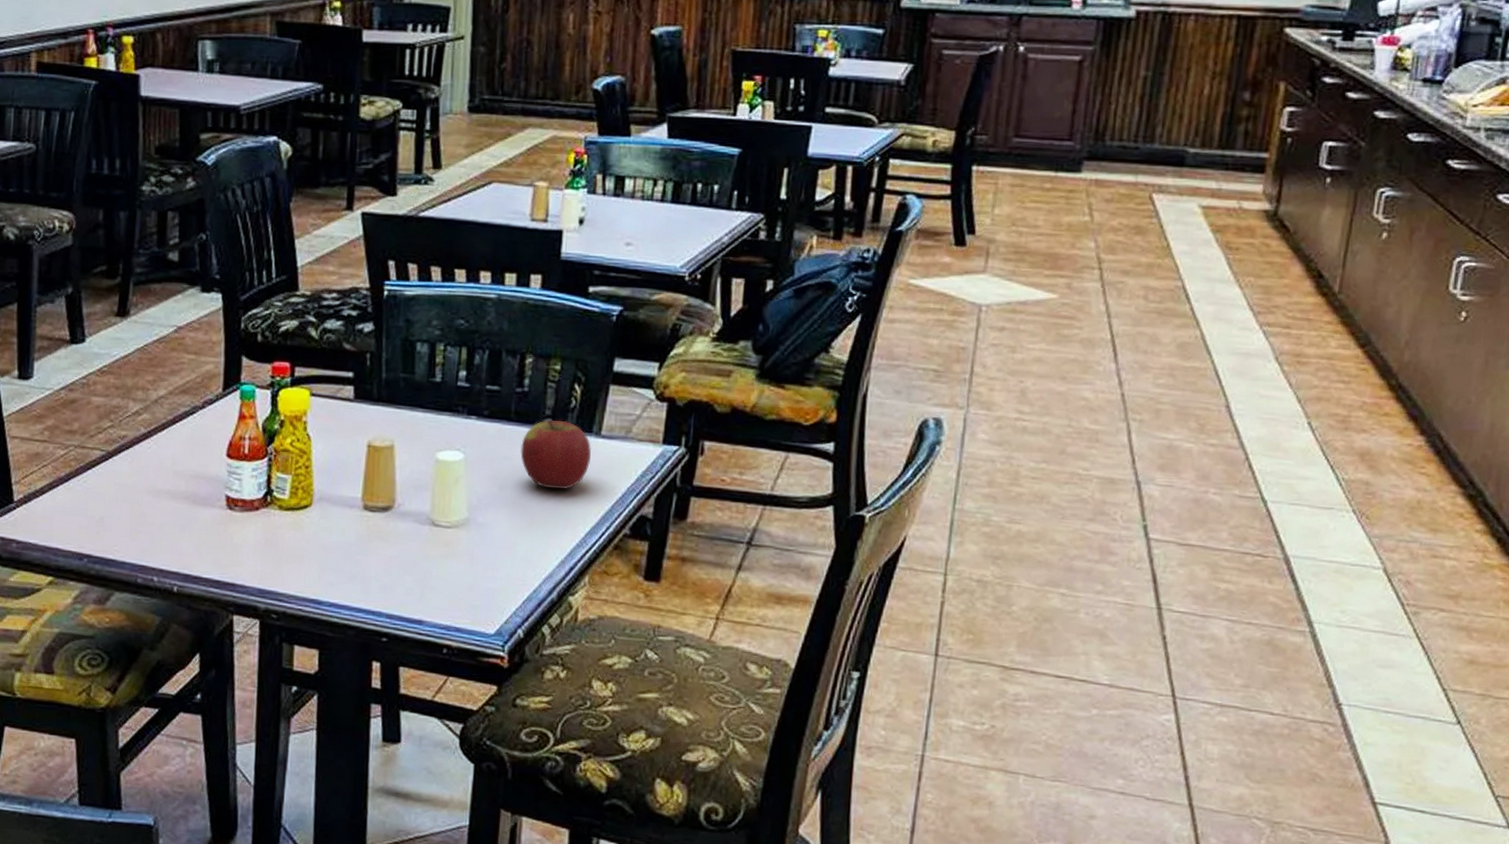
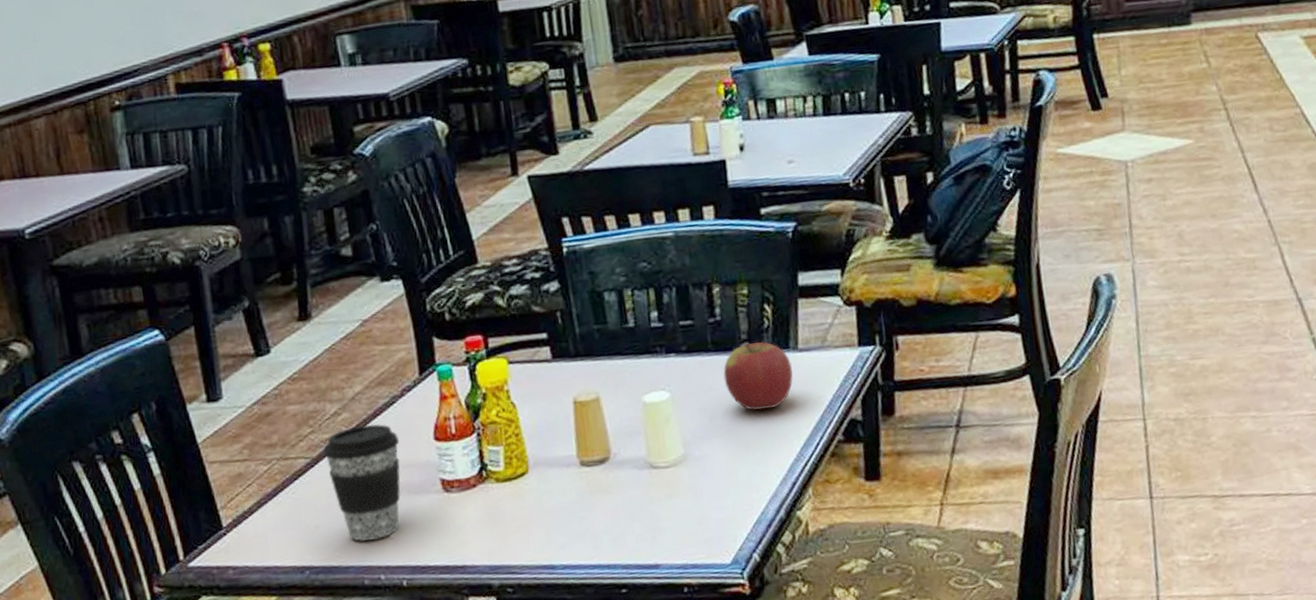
coffee cup: none [119,429,193,542] -> present [324,424,401,542]

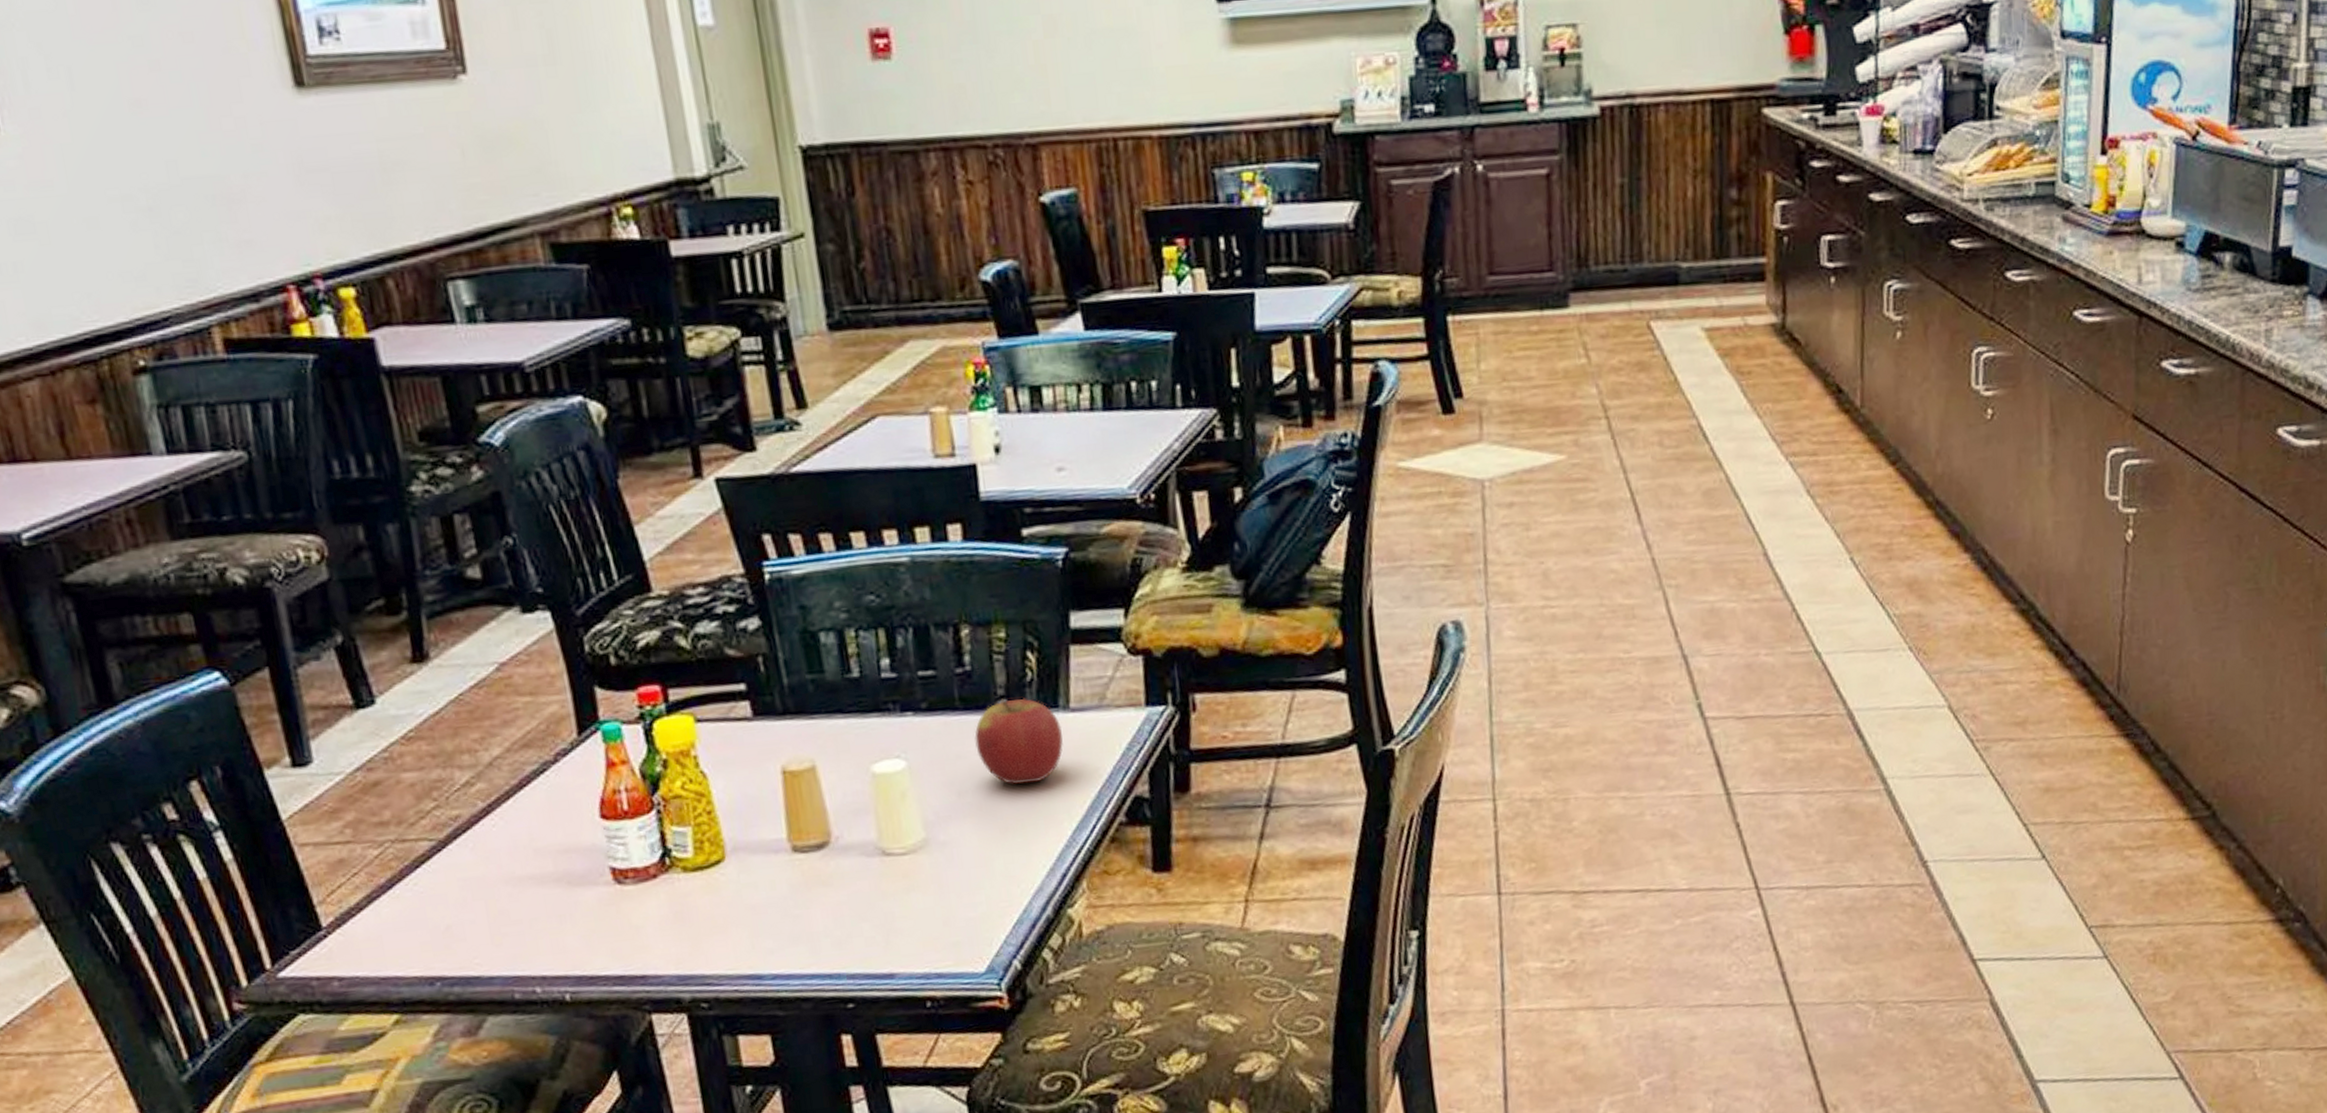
coffee cup: present [324,424,401,542] -> none [453,797,559,946]

